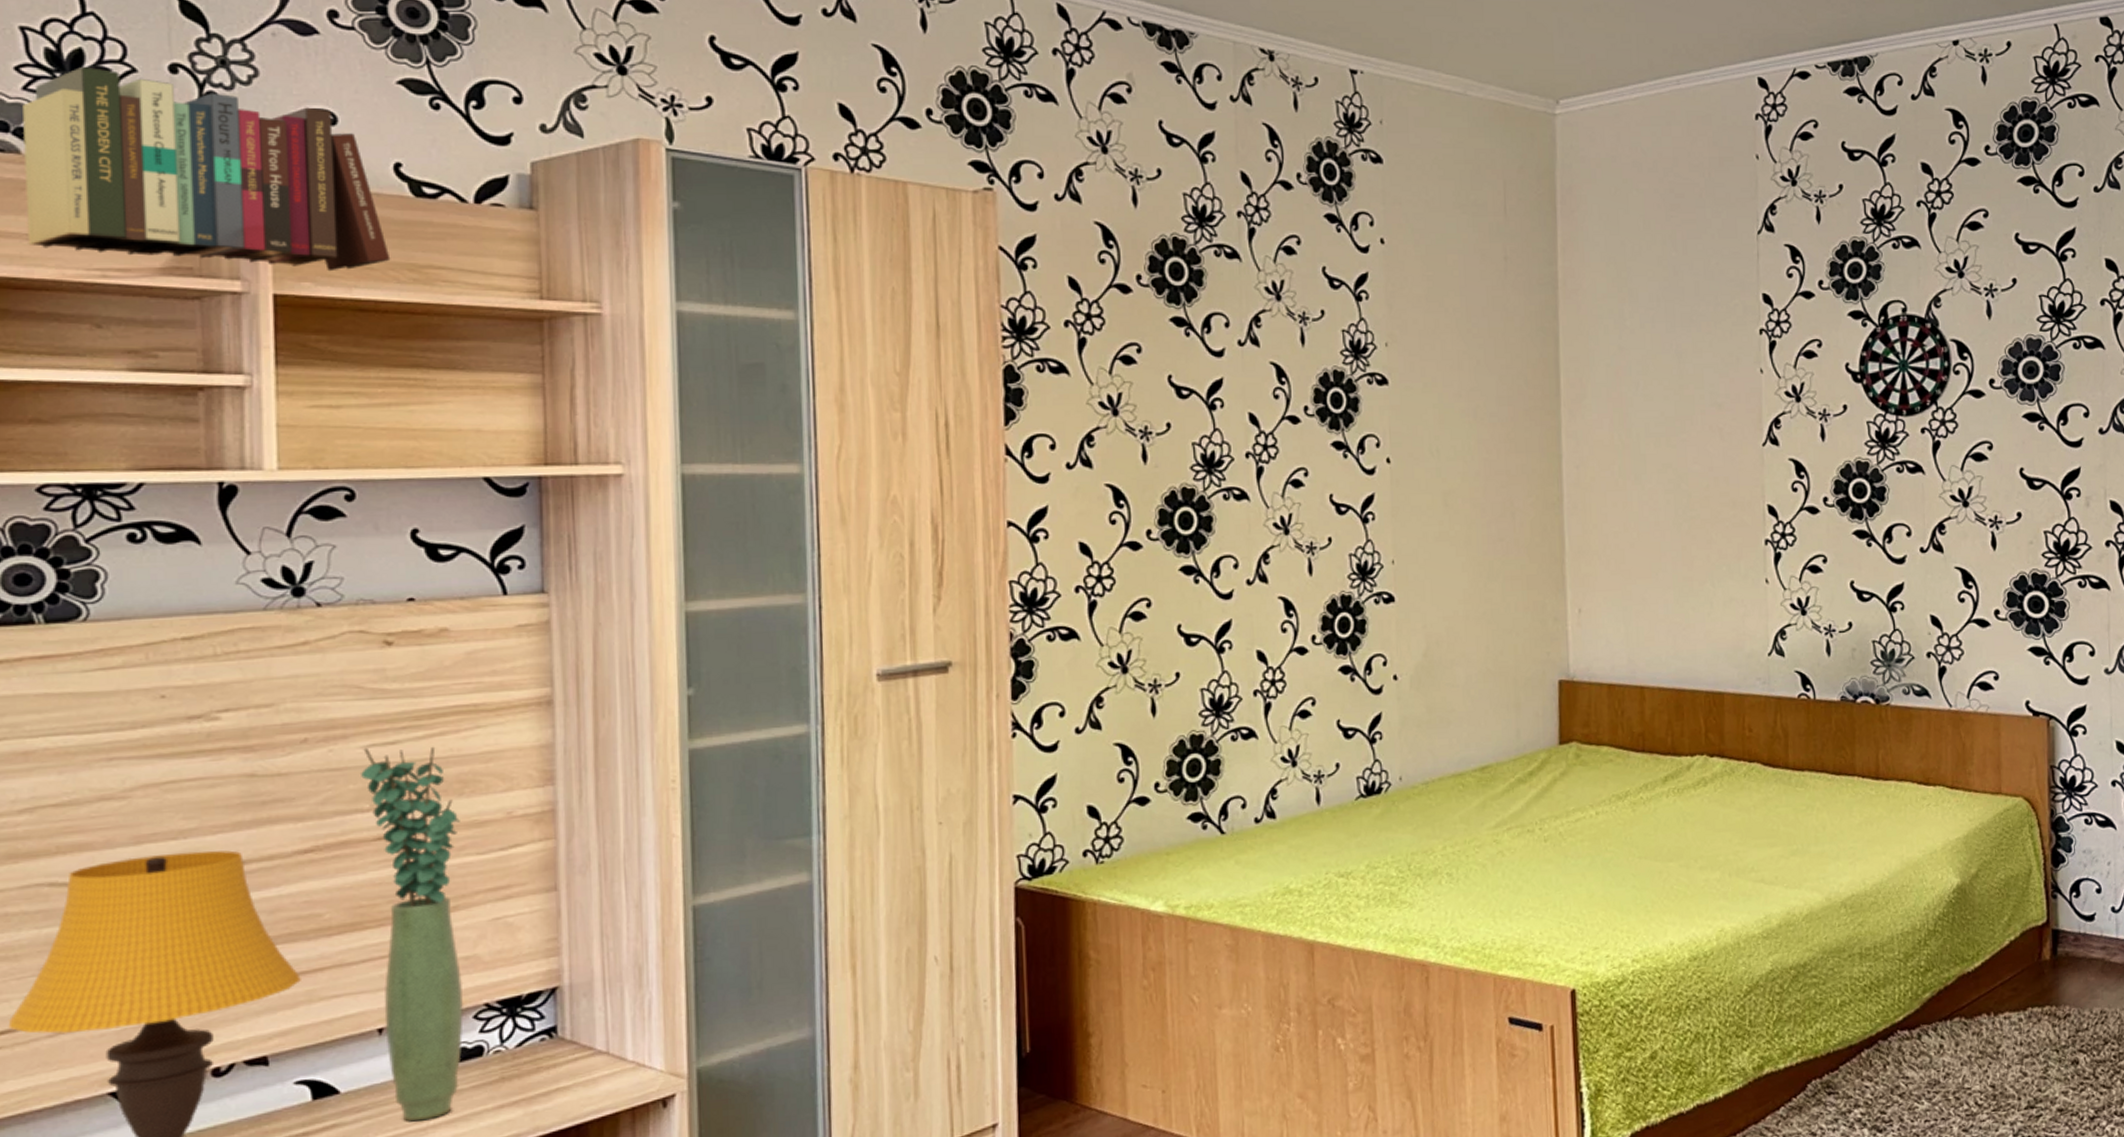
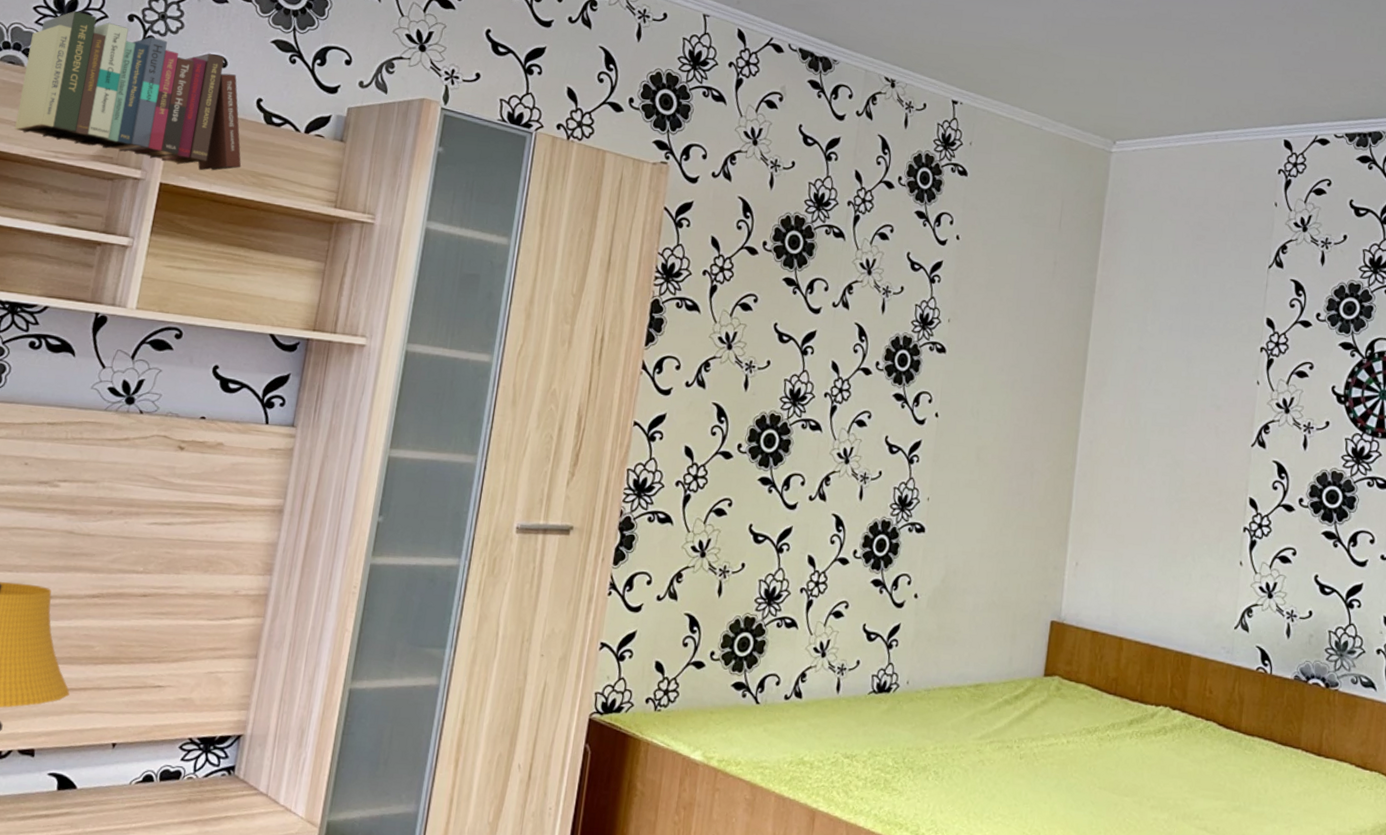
vase: present [361,746,464,1122] -> none [112,524,202,823]

